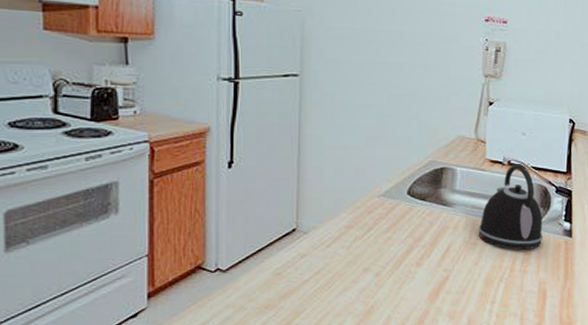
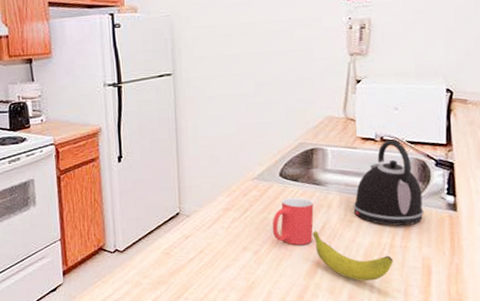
mug: none [396,217,440,267] -> present [272,197,314,245]
banana: none [437,253,512,306] -> present [312,230,393,281]

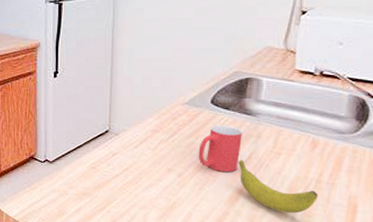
kettle: present [353,139,424,226] -> none [283,75,358,163]

